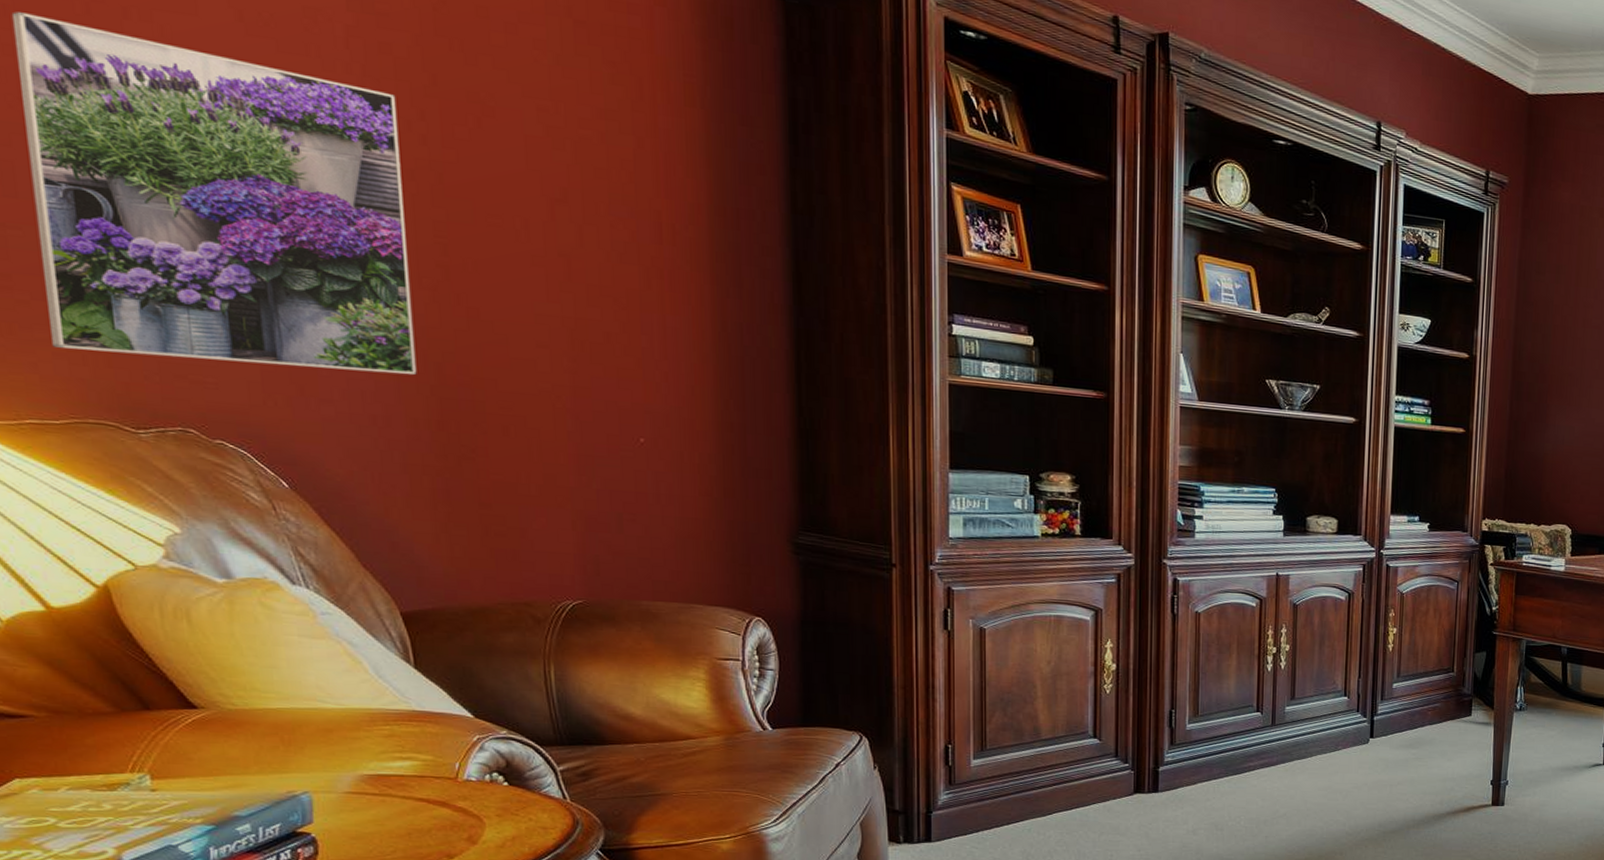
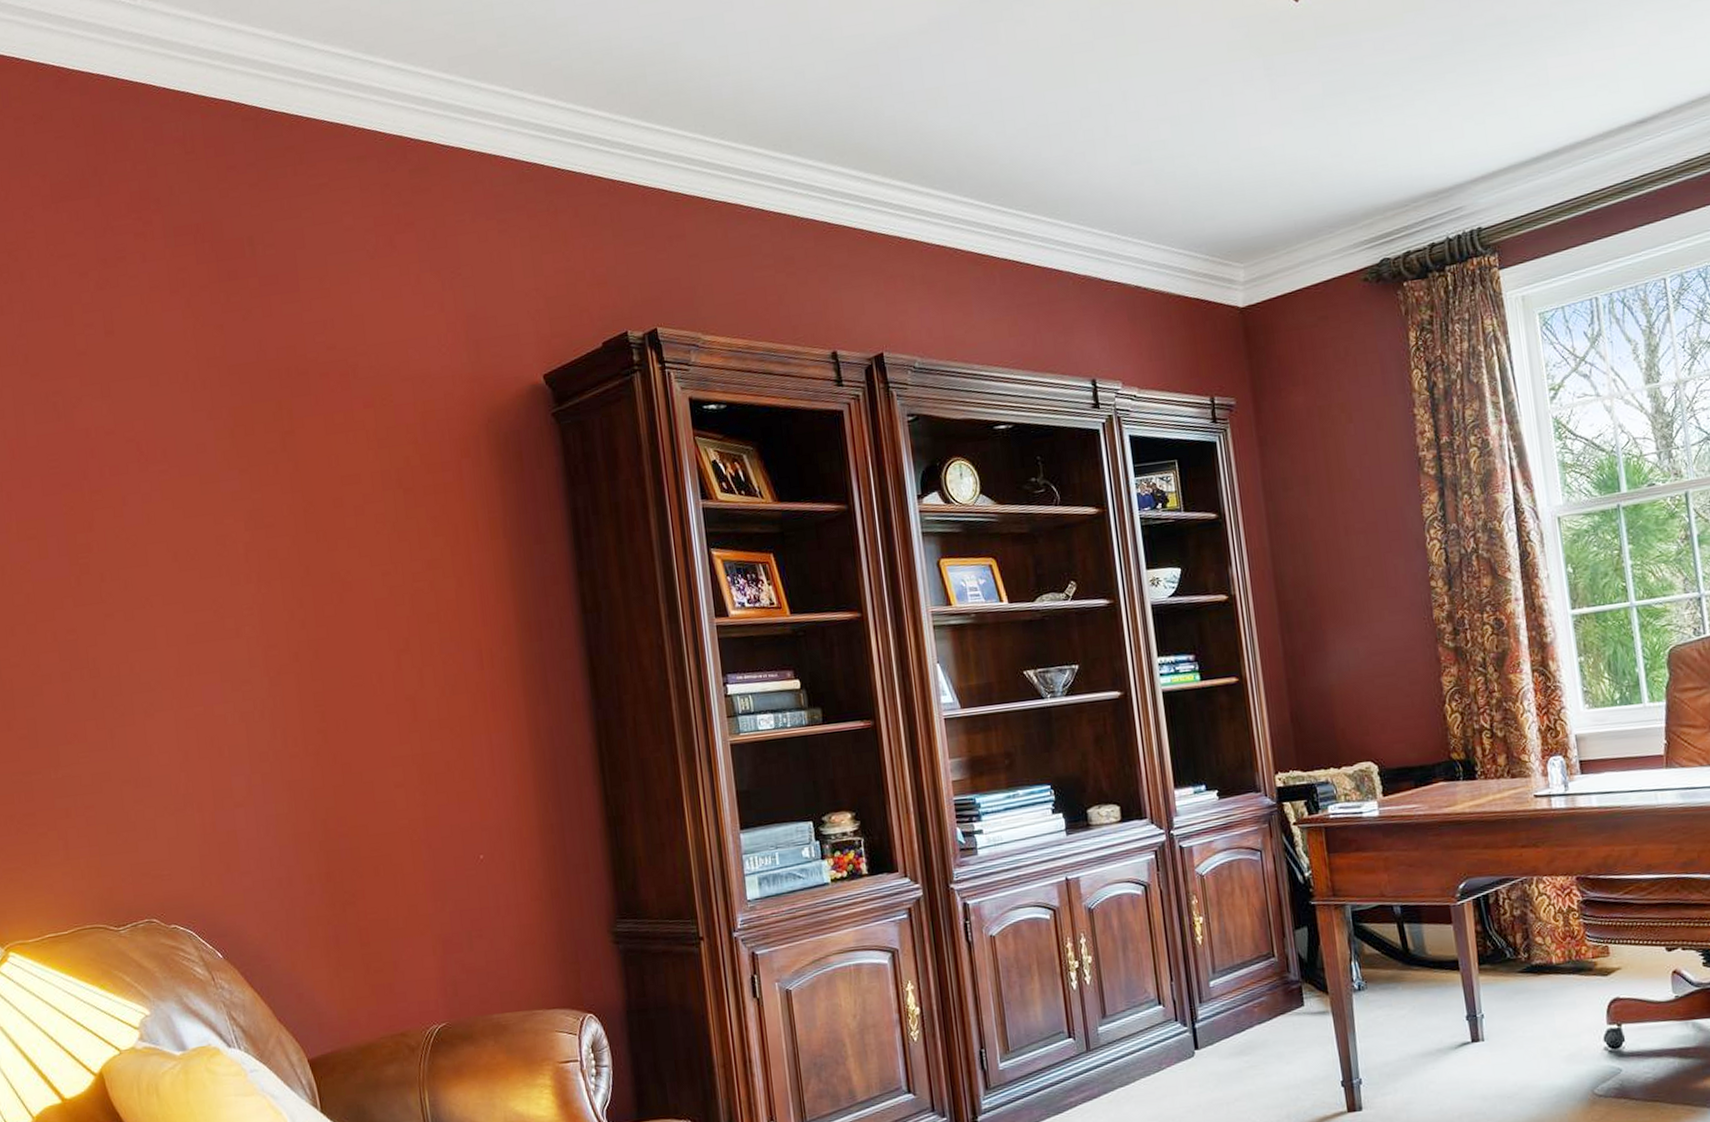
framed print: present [11,11,417,375] -> none [32,591,309,868]

